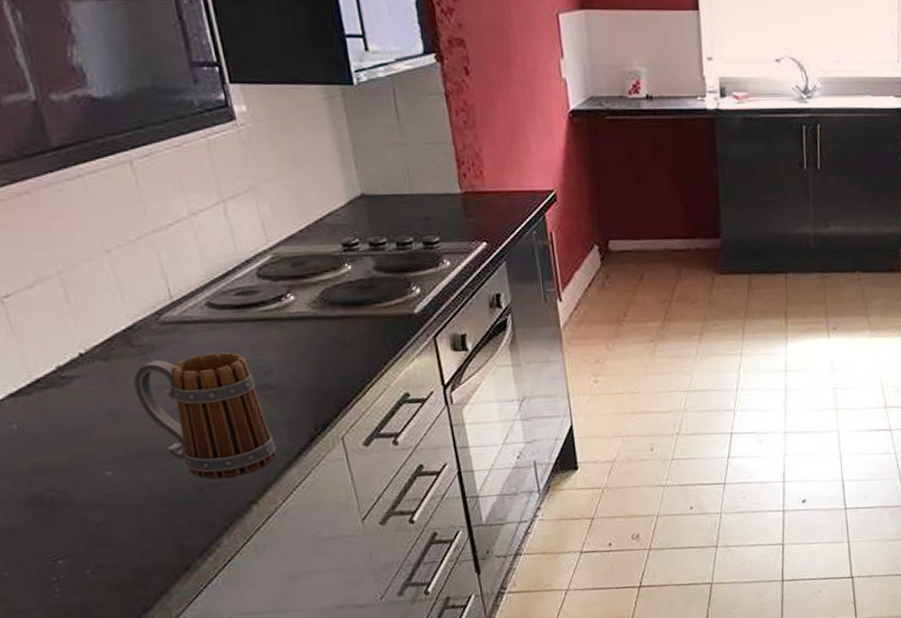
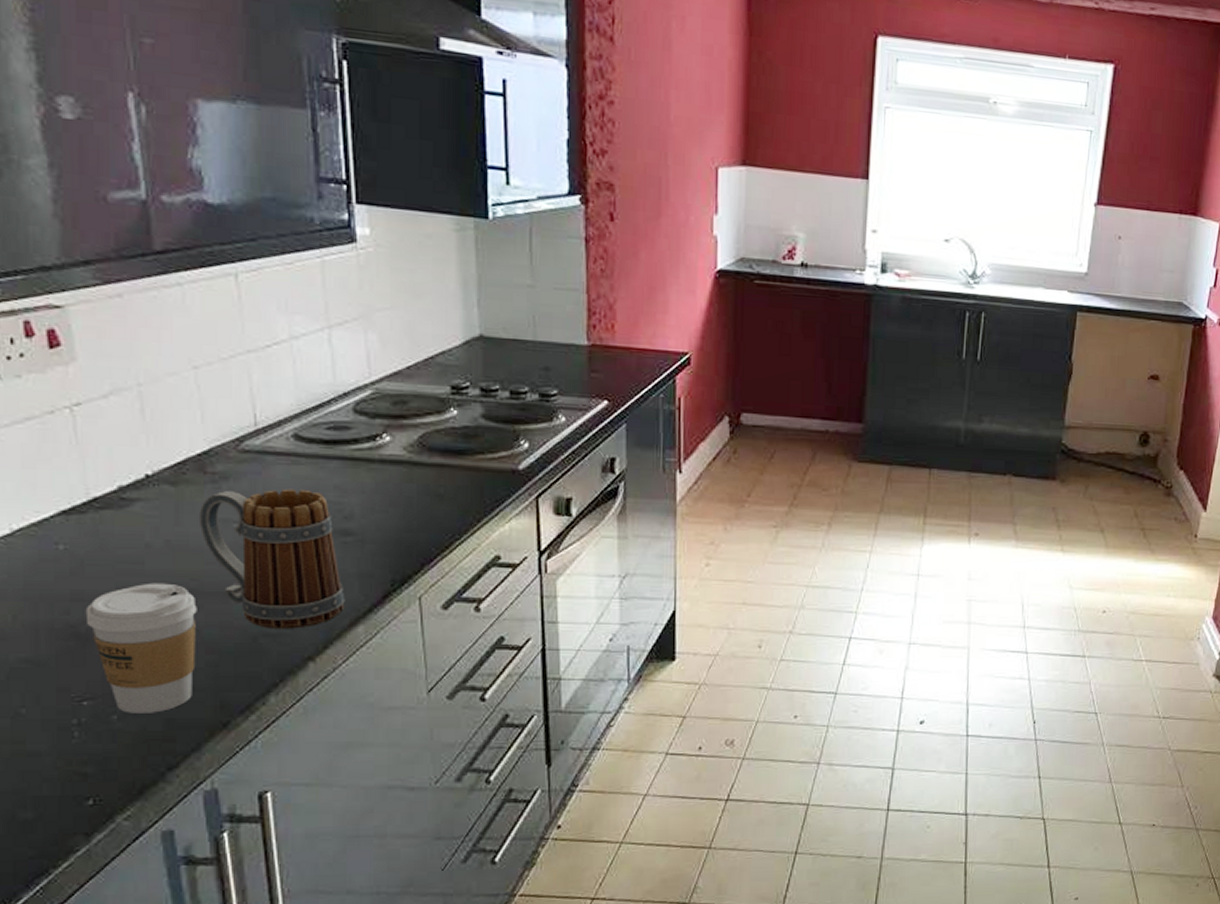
coffee cup: none [46,448,154,567] -> present [85,582,197,713]

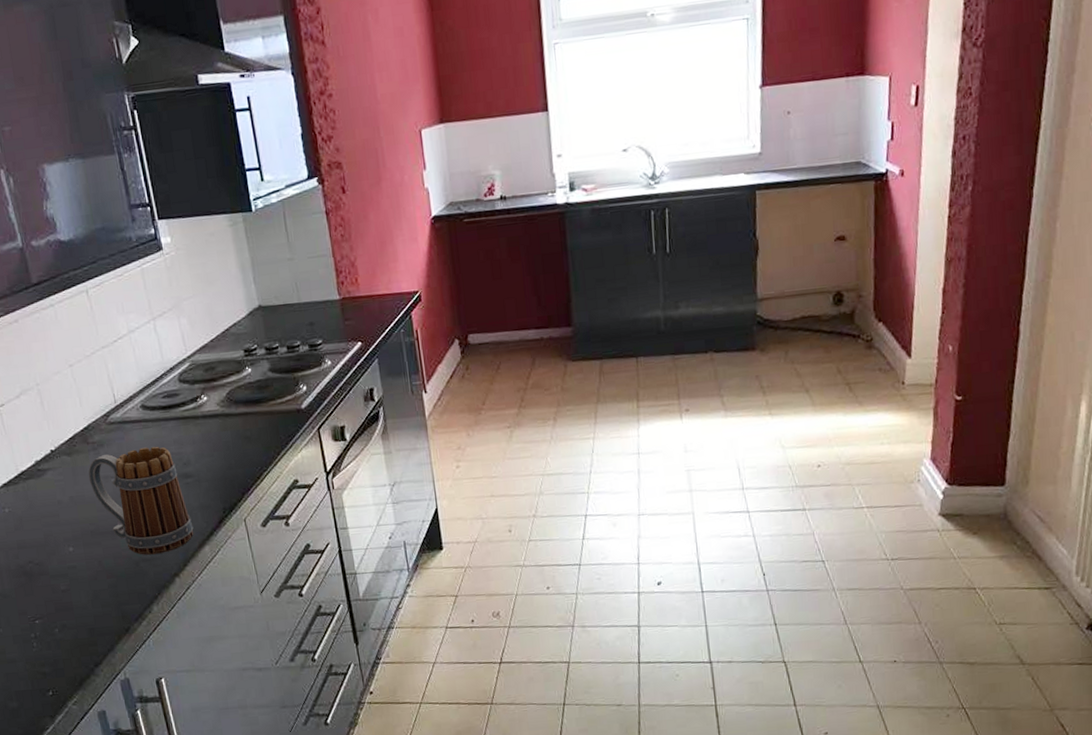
coffee cup: present [85,582,197,713] -> none [28,528,103,627]

